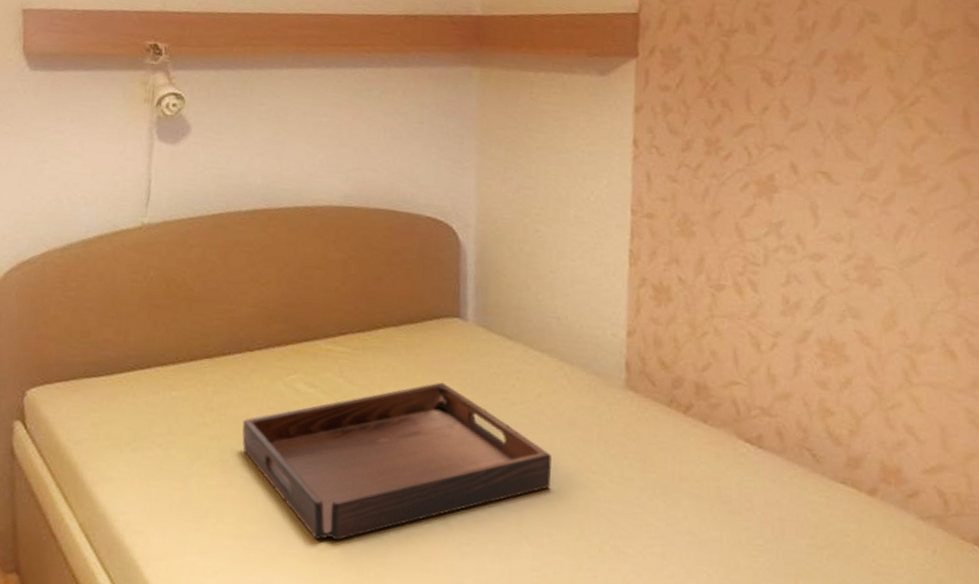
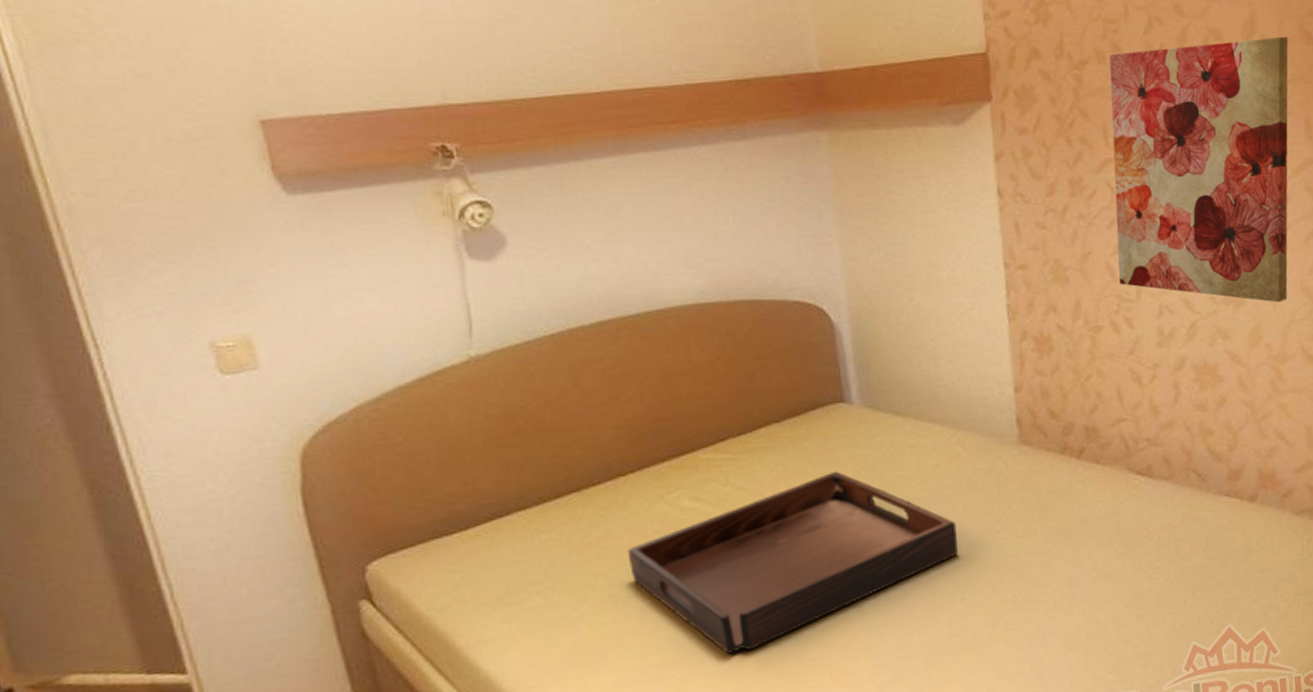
wall art: none [746,25,951,291] -> present [1109,36,1288,303]

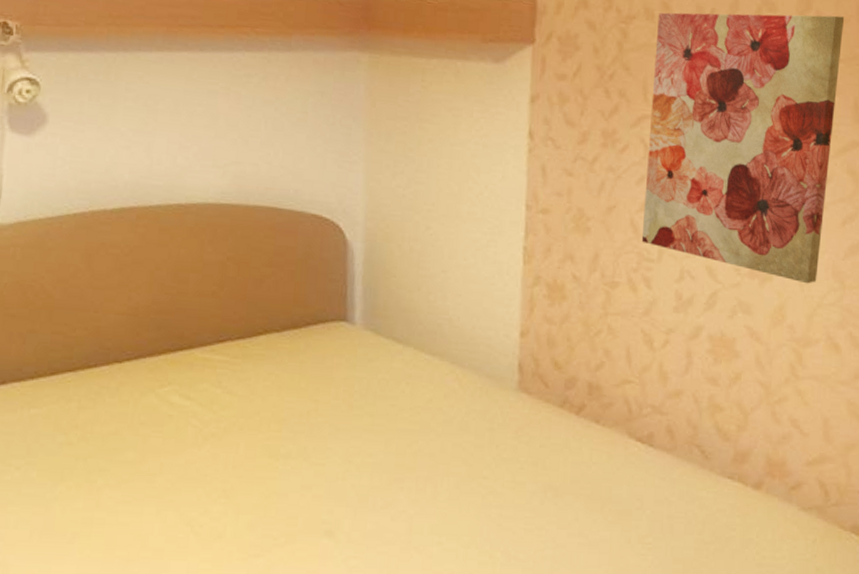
serving tray: present [627,471,958,654] -> none [110,390,442,561]

